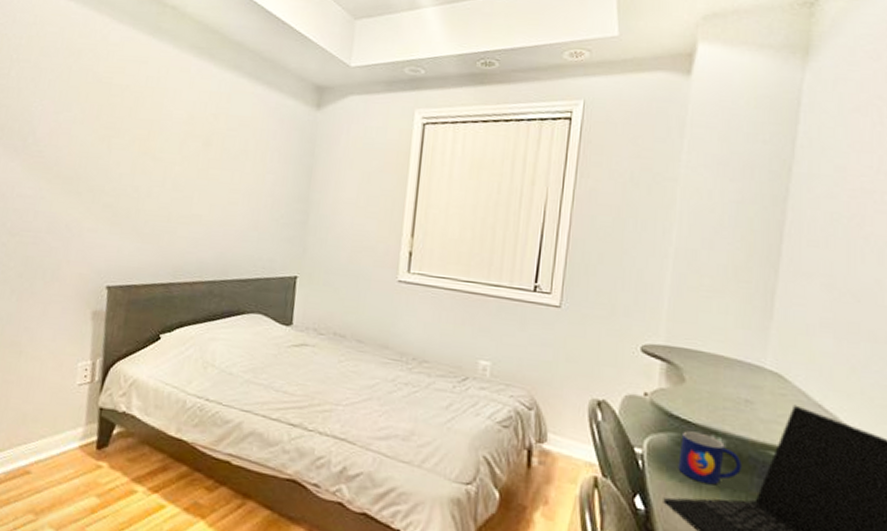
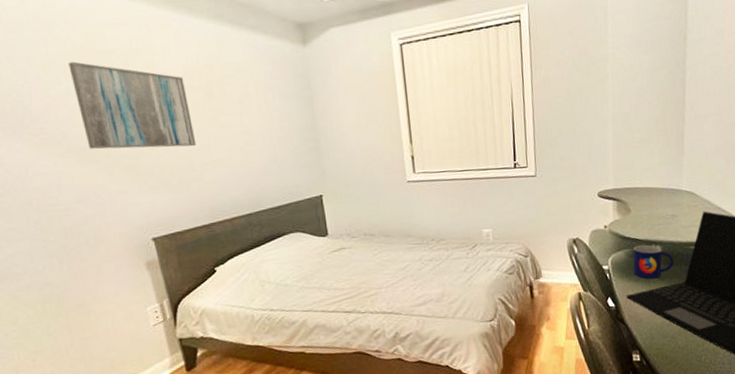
wall art: none [76,91,187,196] -> present [68,61,197,149]

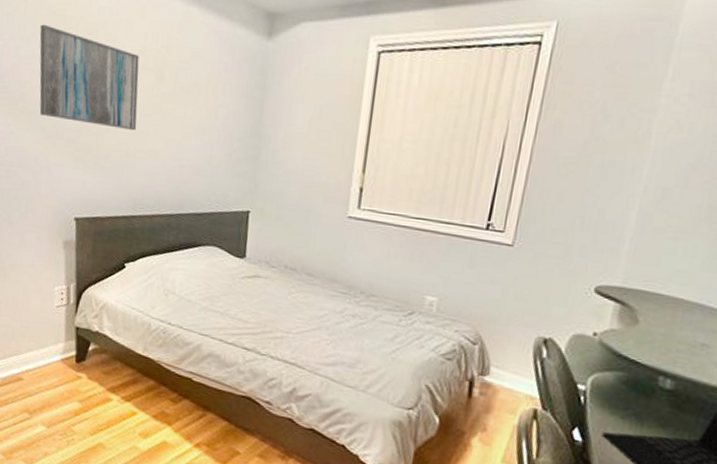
mug: present [633,245,674,279] -> none [621,371,689,423]

